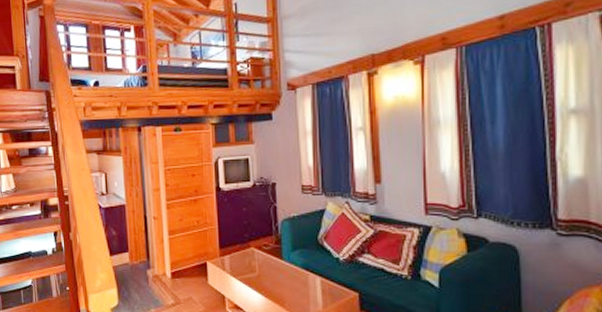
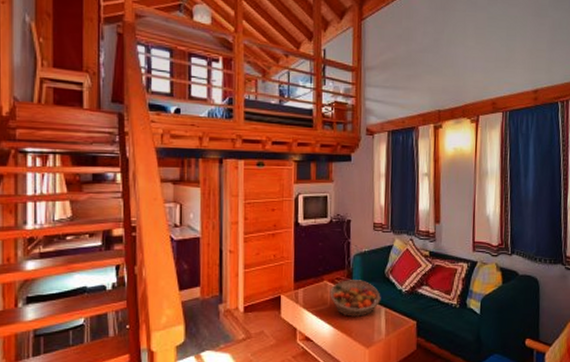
fruit basket: none [257,246,315,287] -> present [329,280,381,318]

